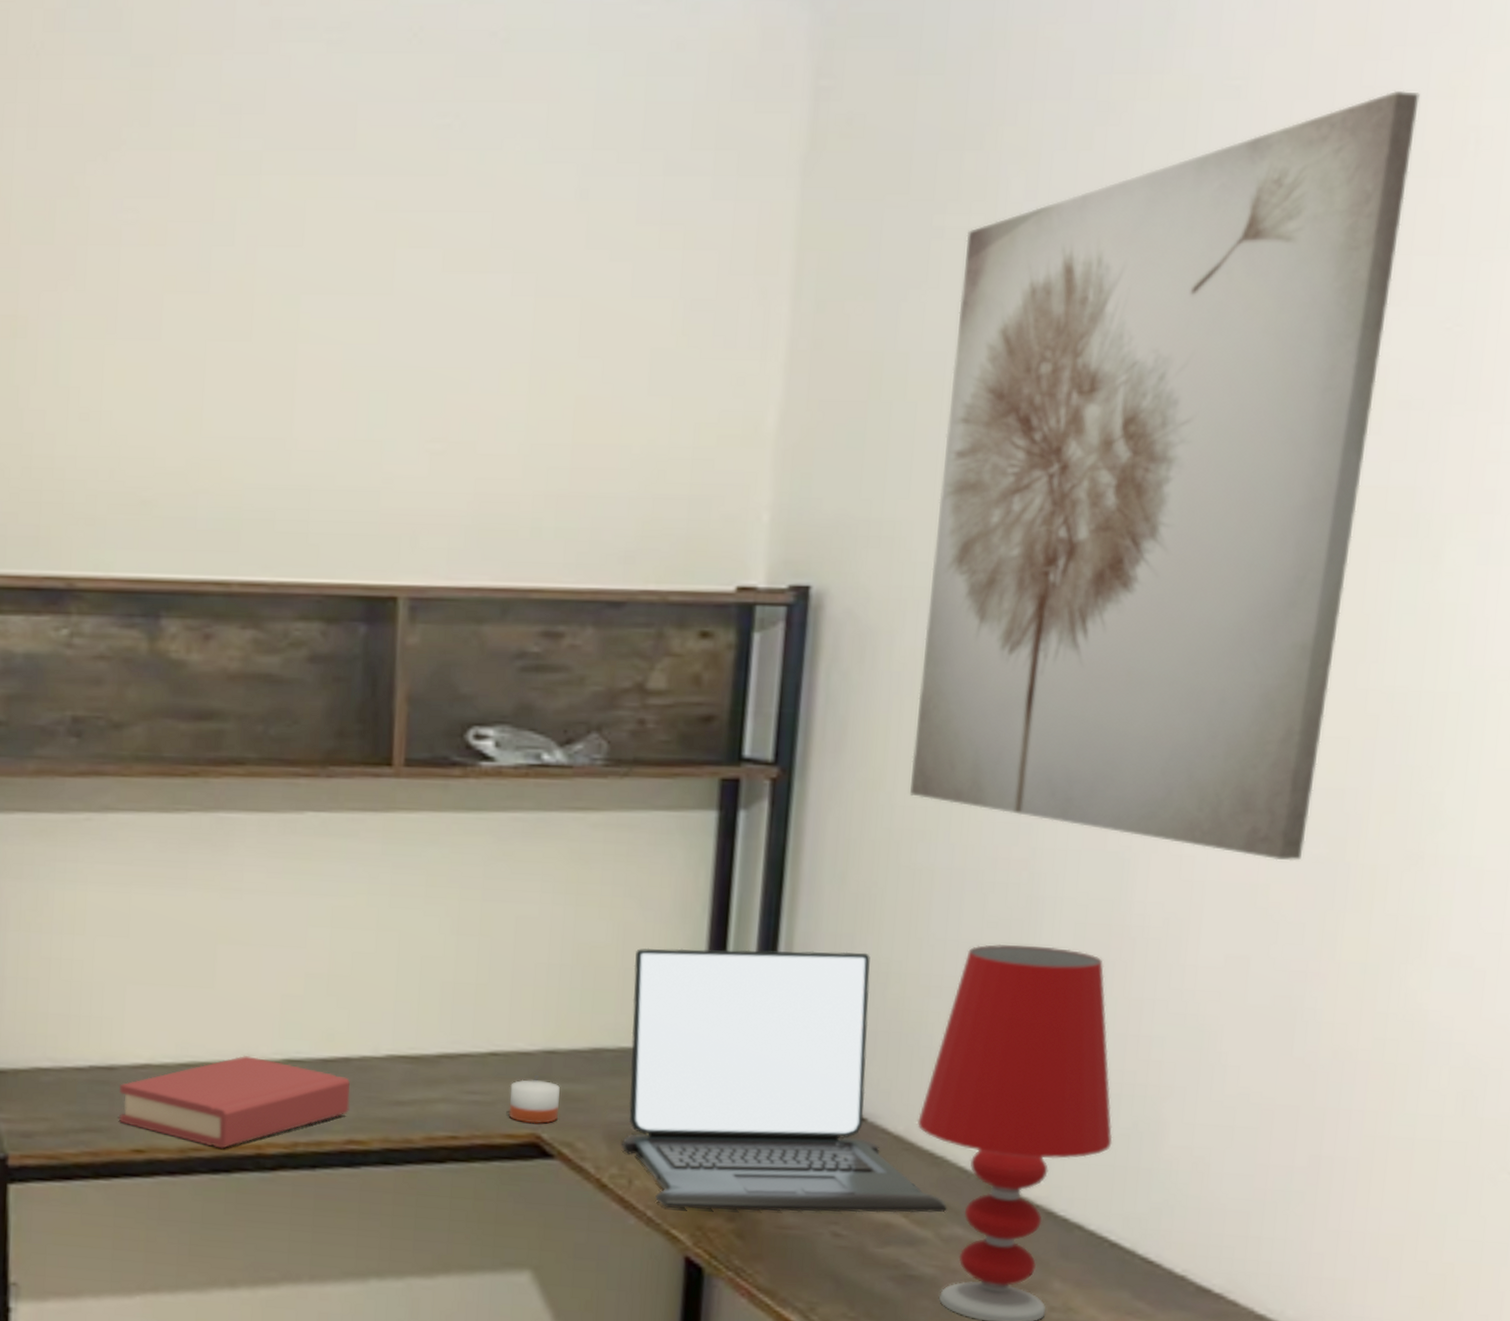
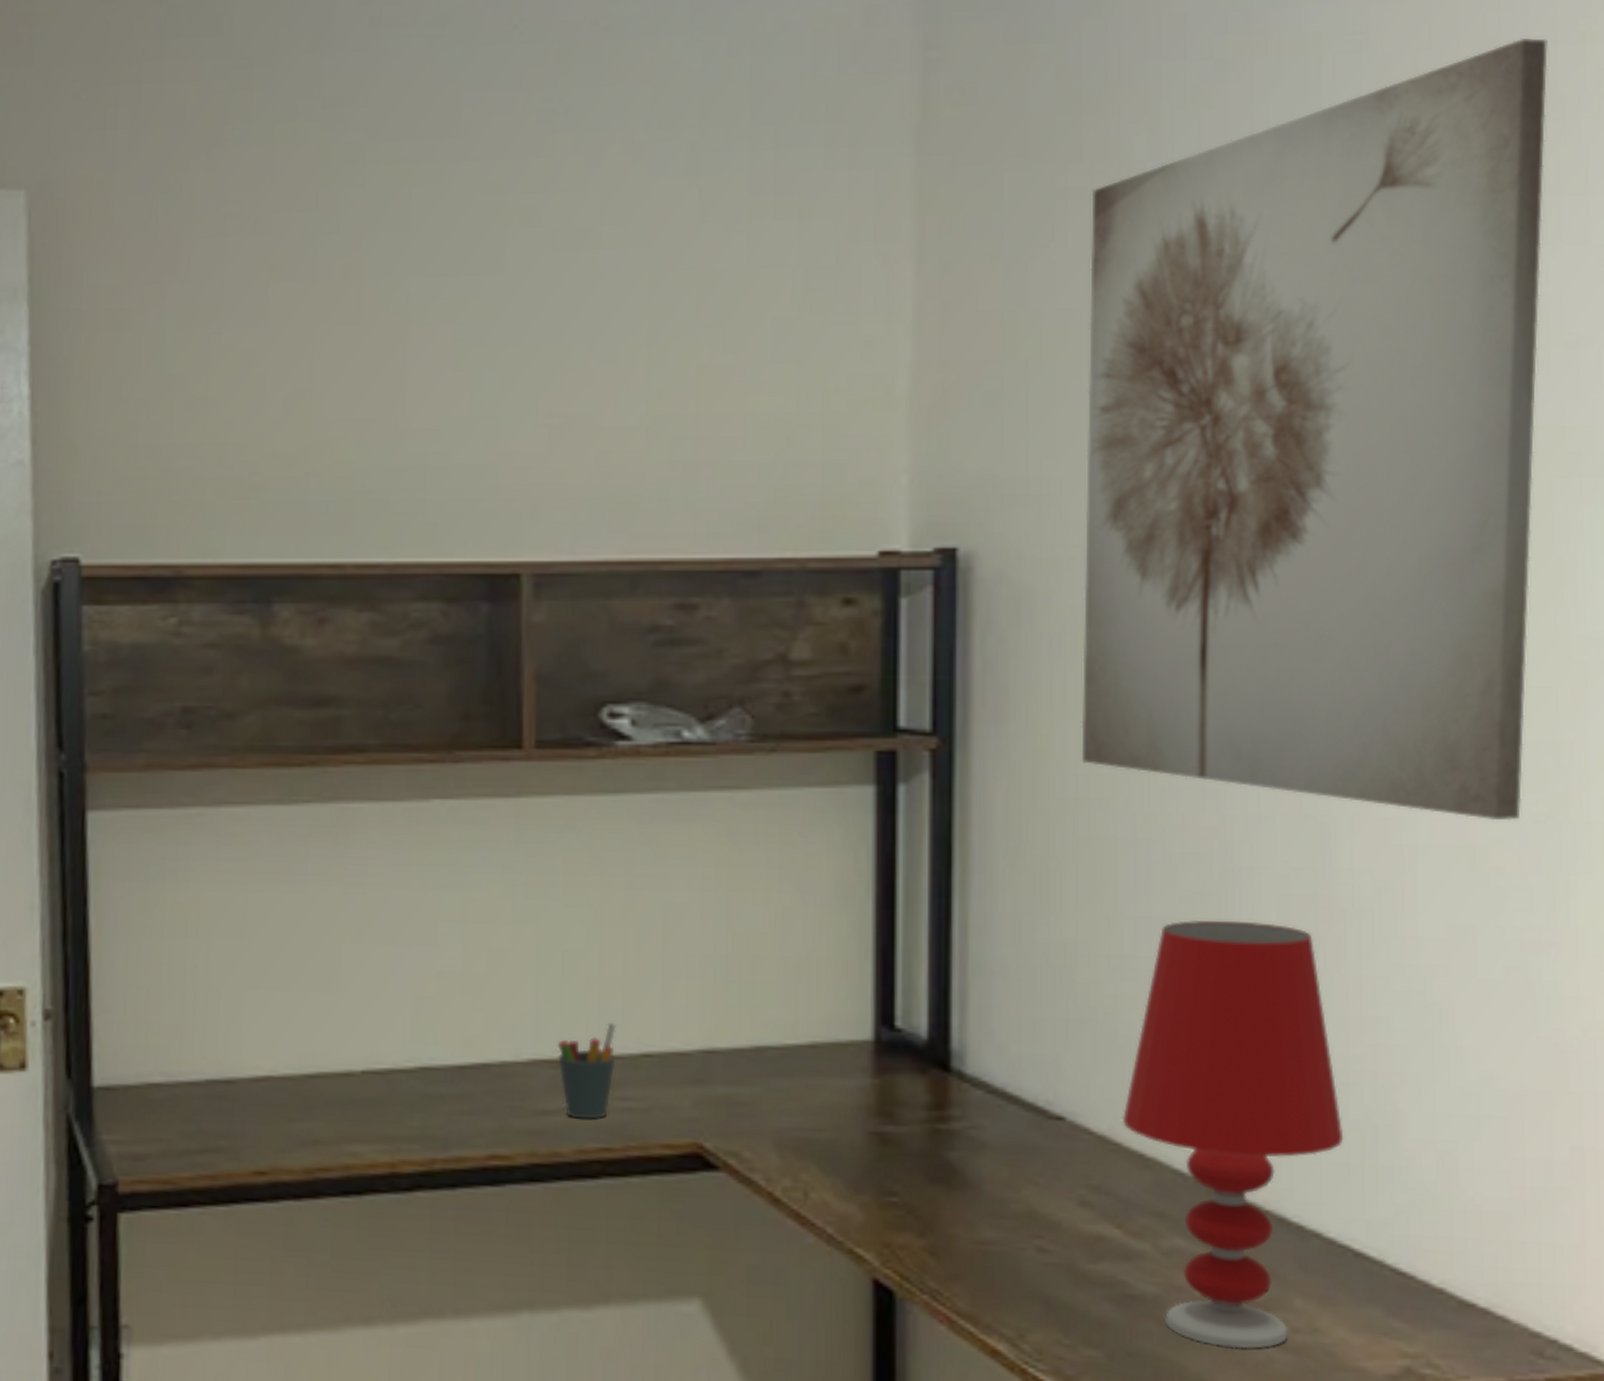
hardback book: present [119,1056,350,1149] -> none [239,1064,491,1168]
pen holder: none [413,1023,468,1110] -> present [557,1022,616,1119]
candle: present [509,1079,560,1124] -> none [666,1083,721,1132]
laptop: present [622,948,947,1213] -> none [794,933,1165,1225]

